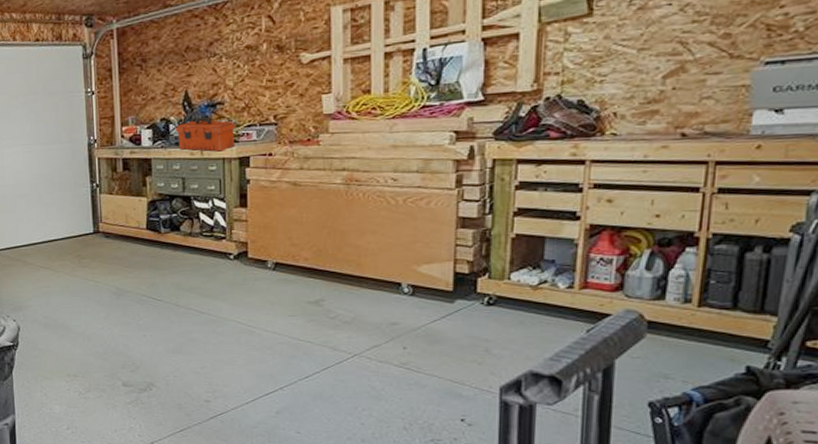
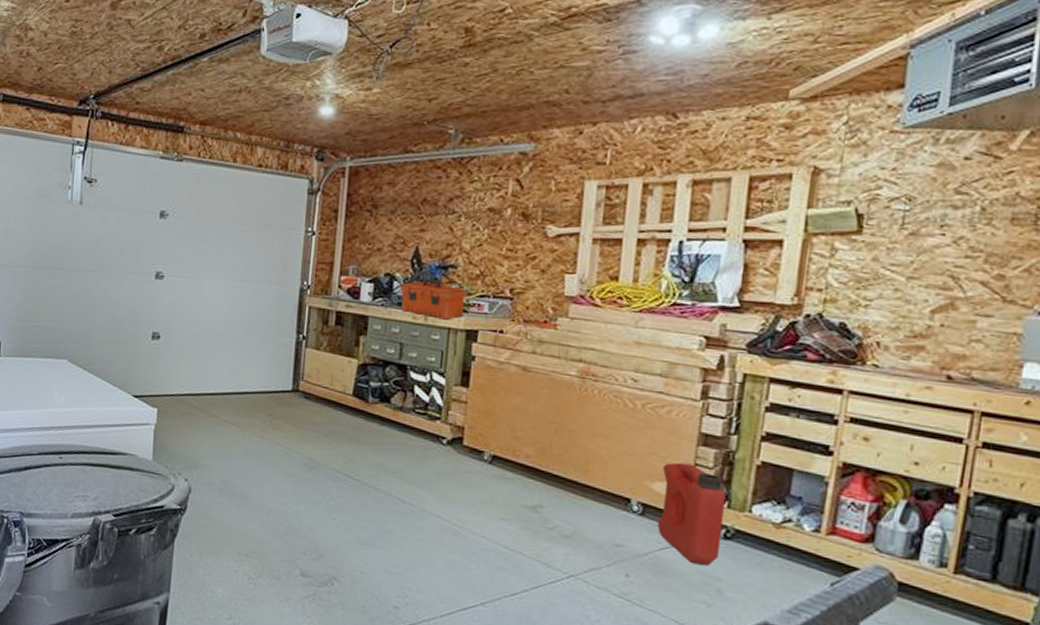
fuel can: none [426,245,487,331] -> present [657,462,727,566]

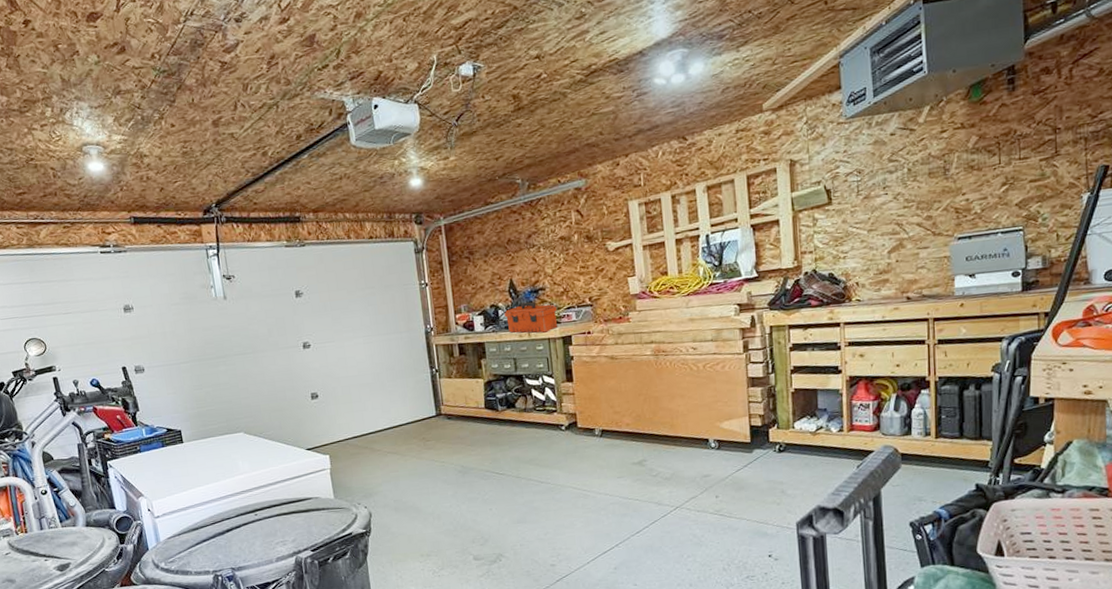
fuel can: present [657,462,727,566] -> none [727,402,778,476]

